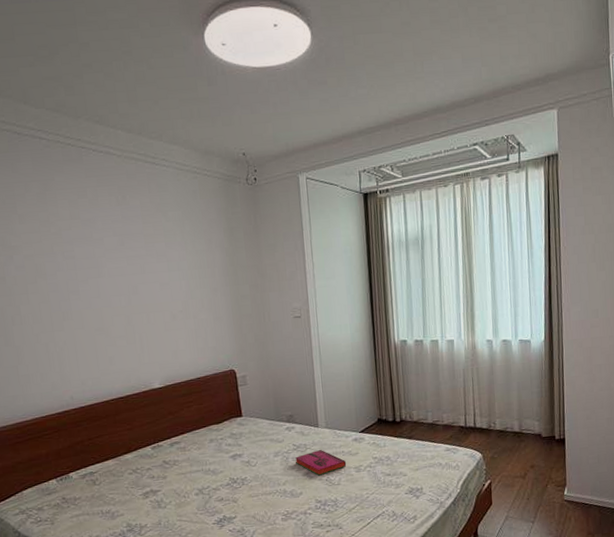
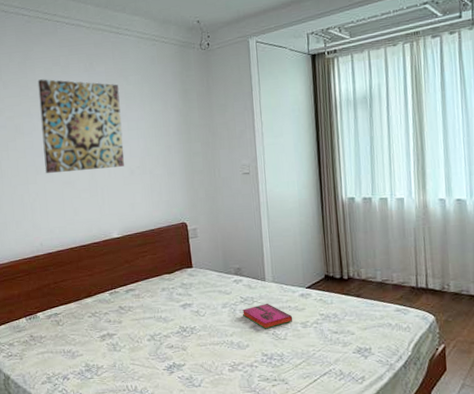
wall art: none [61,213,165,319] -> present [37,79,124,173]

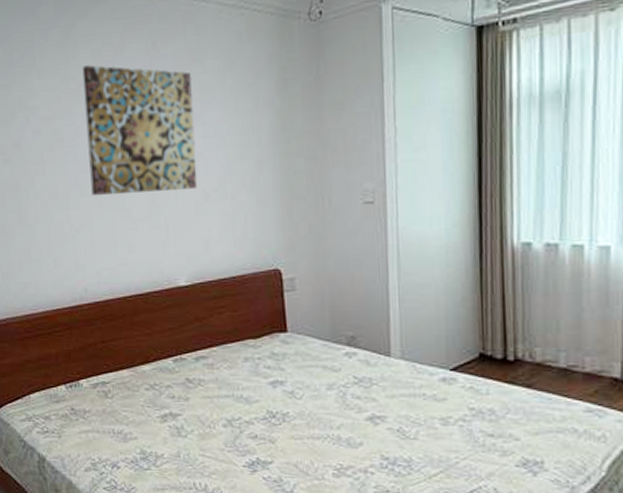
hardback book: present [242,303,293,329] -> none [356,387,429,423]

